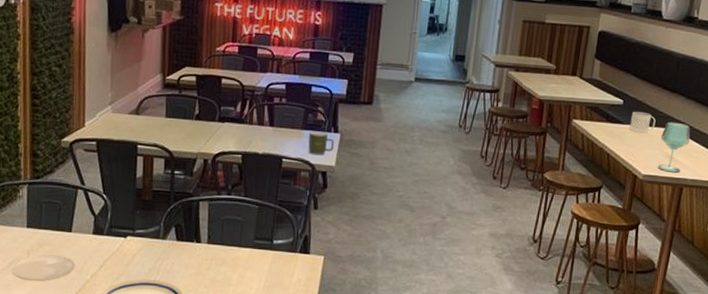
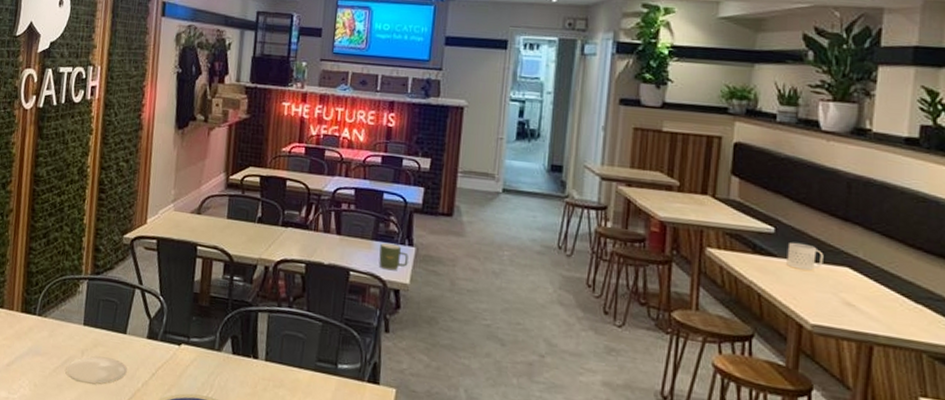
wine glass: present [658,122,690,173] -> none [833,258,877,326]

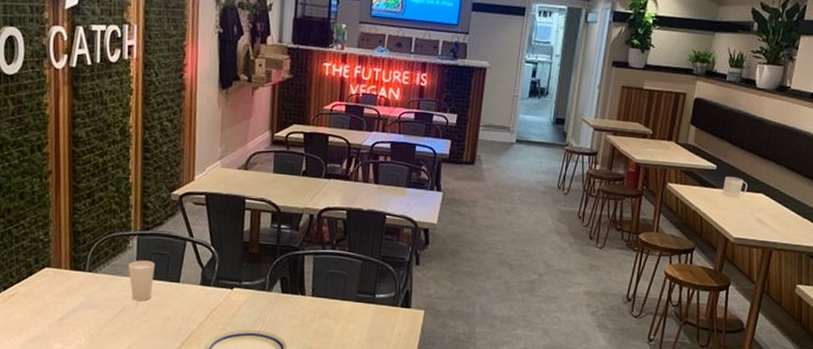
plate: present [65,356,128,385] -> none [121,304,183,330]
cup: none [76,306,103,352] -> present [128,260,155,301]
mug: present [379,243,409,271] -> none [411,189,437,213]

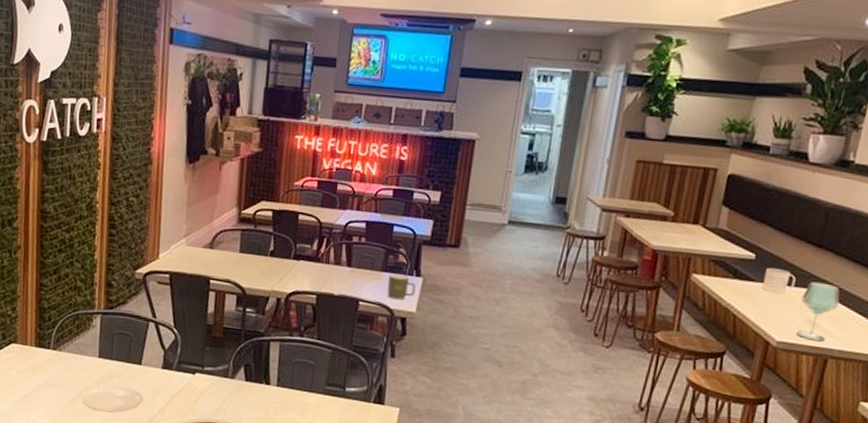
plate: none [121,304,183,330] -> present [82,386,144,413]
cup: present [128,260,155,301] -> none [91,339,117,383]
mug: none [411,189,437,213] -> present [387,274,416,300]
wine glass: none [749,187,781,236] -> present [797,281,840,342]

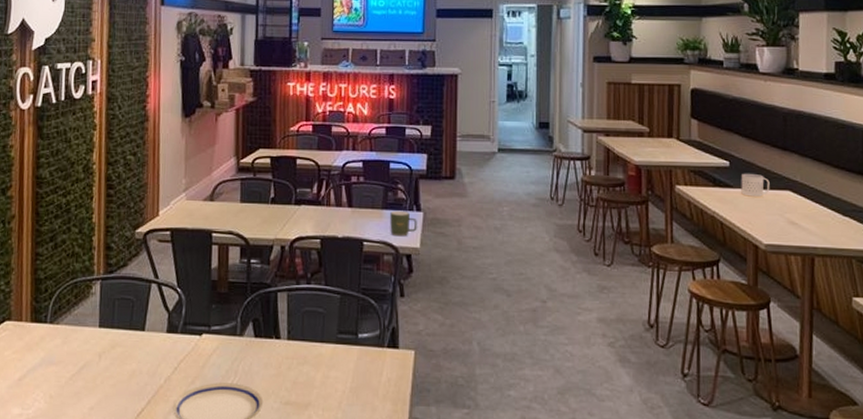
plate: present [82,386,144,413] -> none [83,357,149,388]
wine glass: present [797,281,840,342] -> none [778,183,813,241]

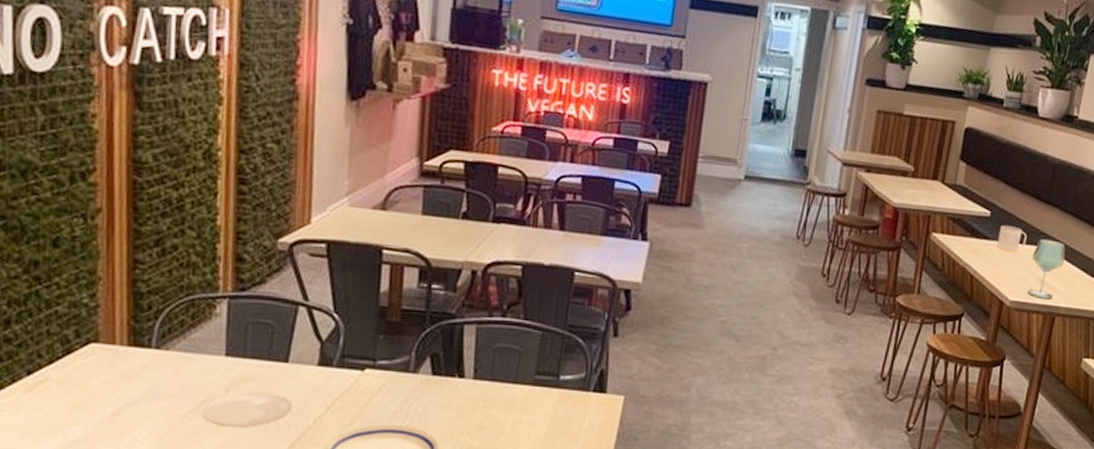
plate: none [83,357,149,388] -> present [203,392,294,428]
mug: present [390,210,417,237] -> none [608,238,642,269]
wine glass: none [778,183,813,241] -> present [1028,238,1065,299]

